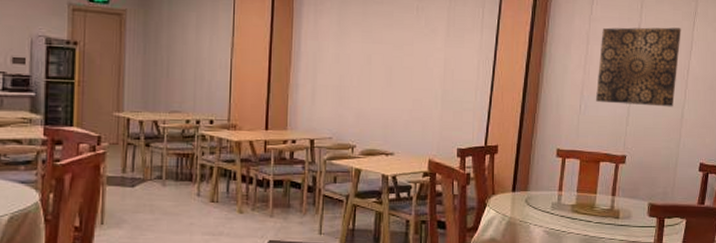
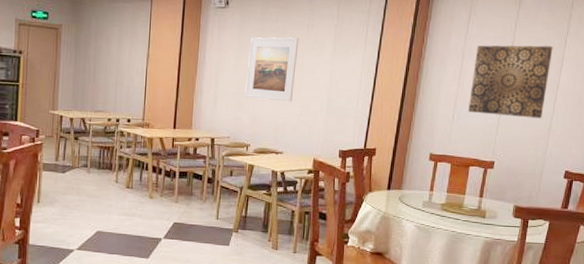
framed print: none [348,21,408,96] -> present [245,37,299,102]

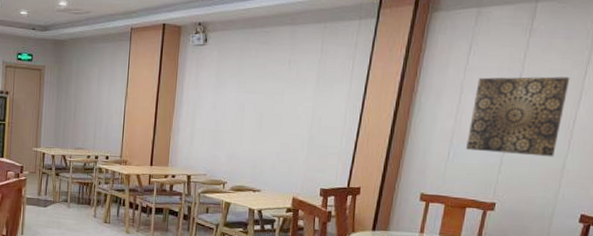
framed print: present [245,37,299,102] -> none [222,73,280,140]

